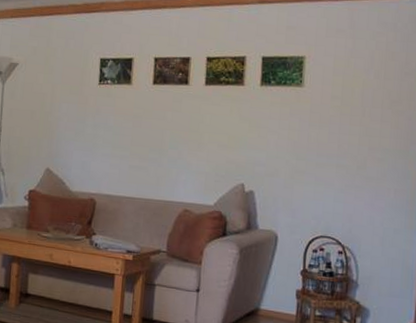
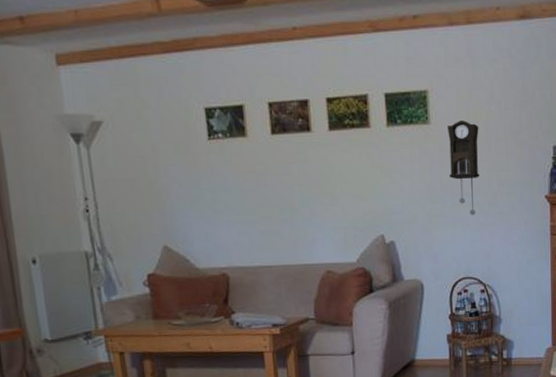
pendulum clock: none [318,86,354,177] -> present [448,121,479,216]

